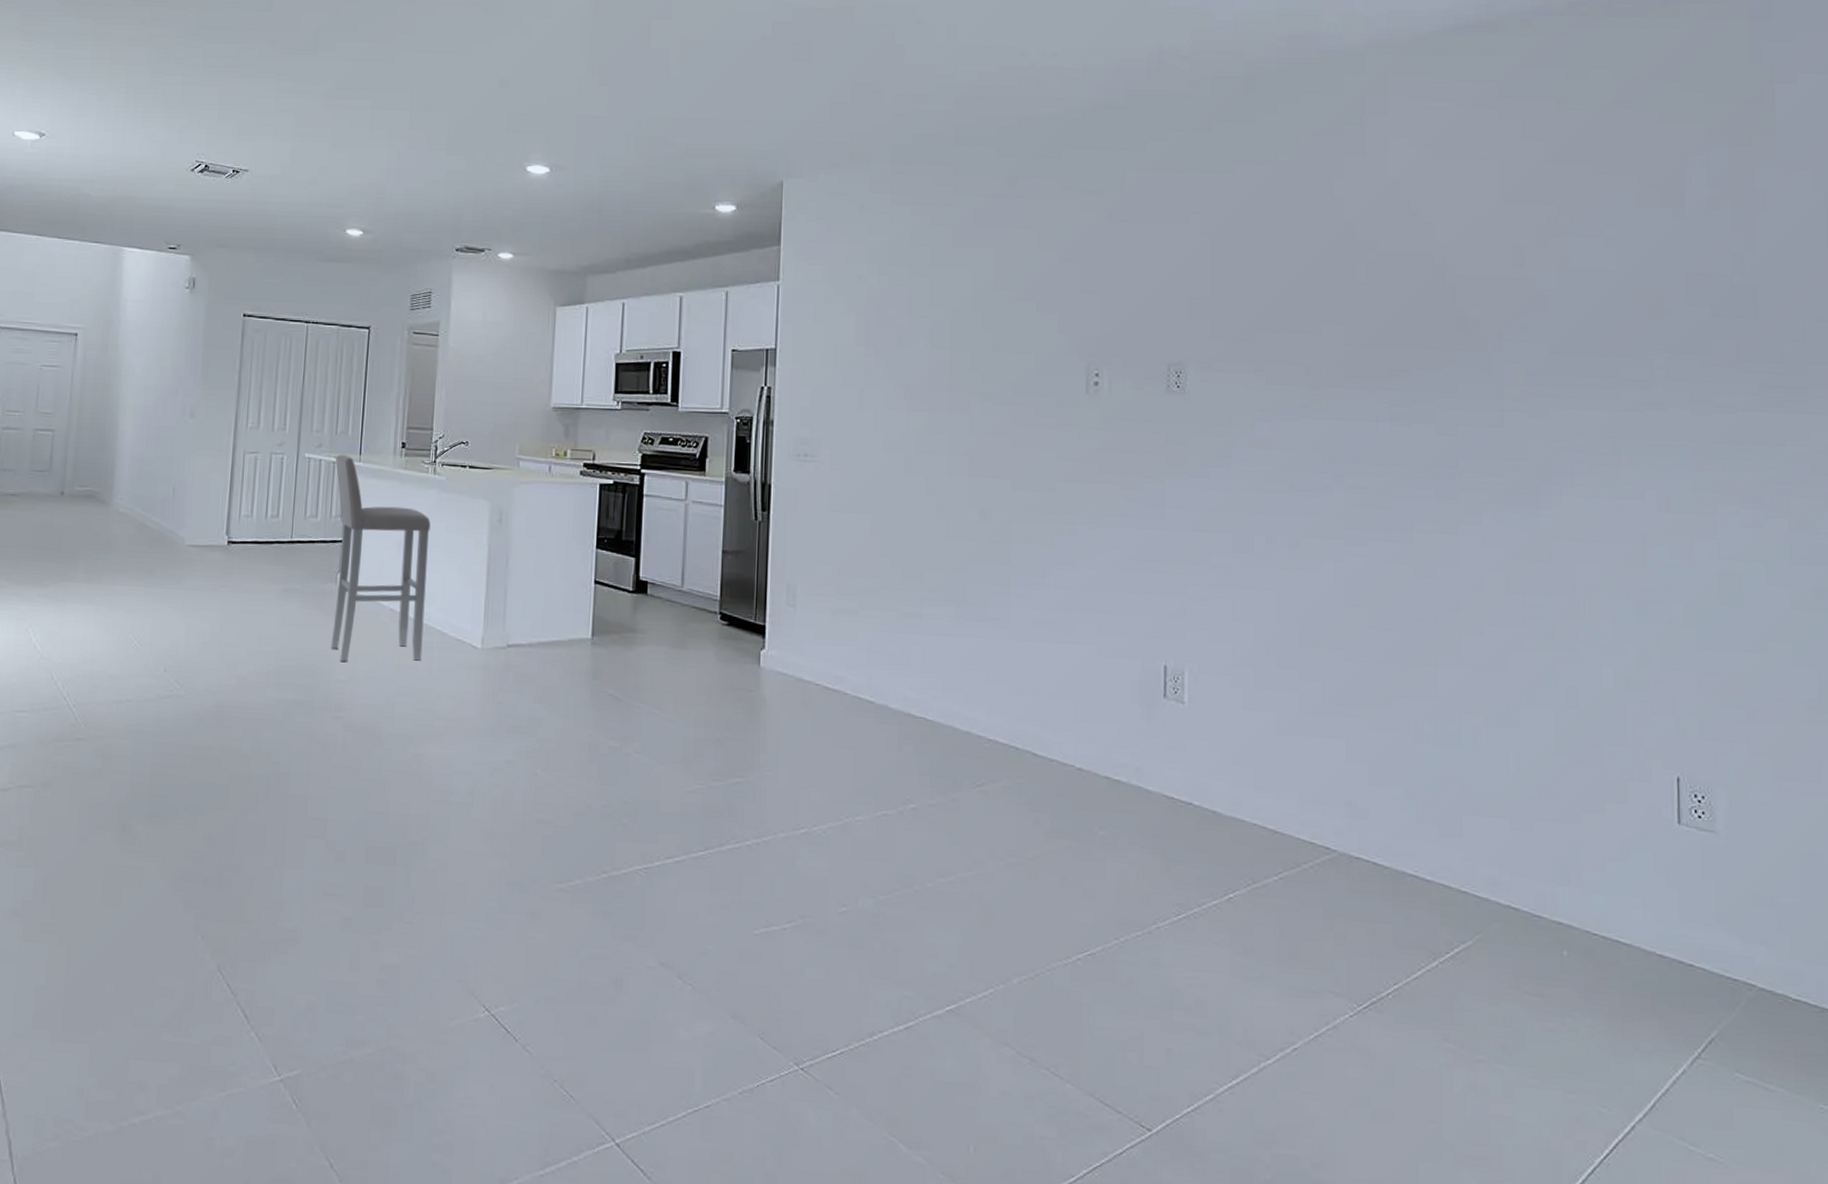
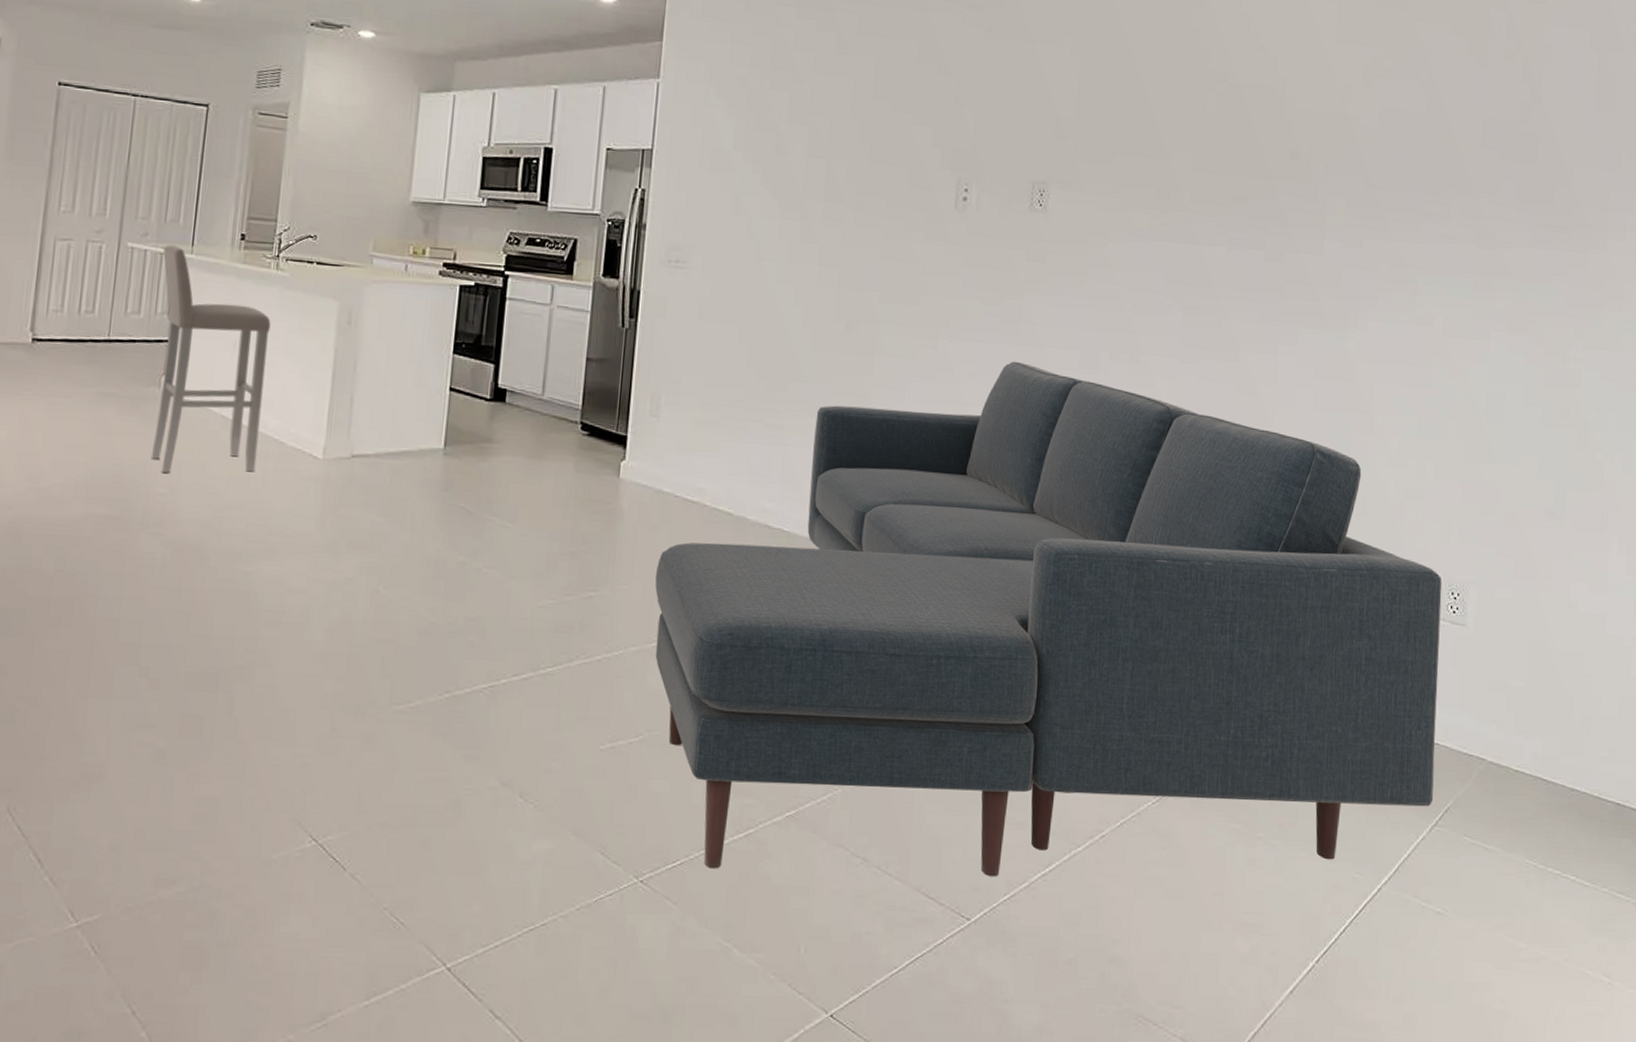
sofa: none [800,546,1693,1091] -> present [655,361,1442,877]

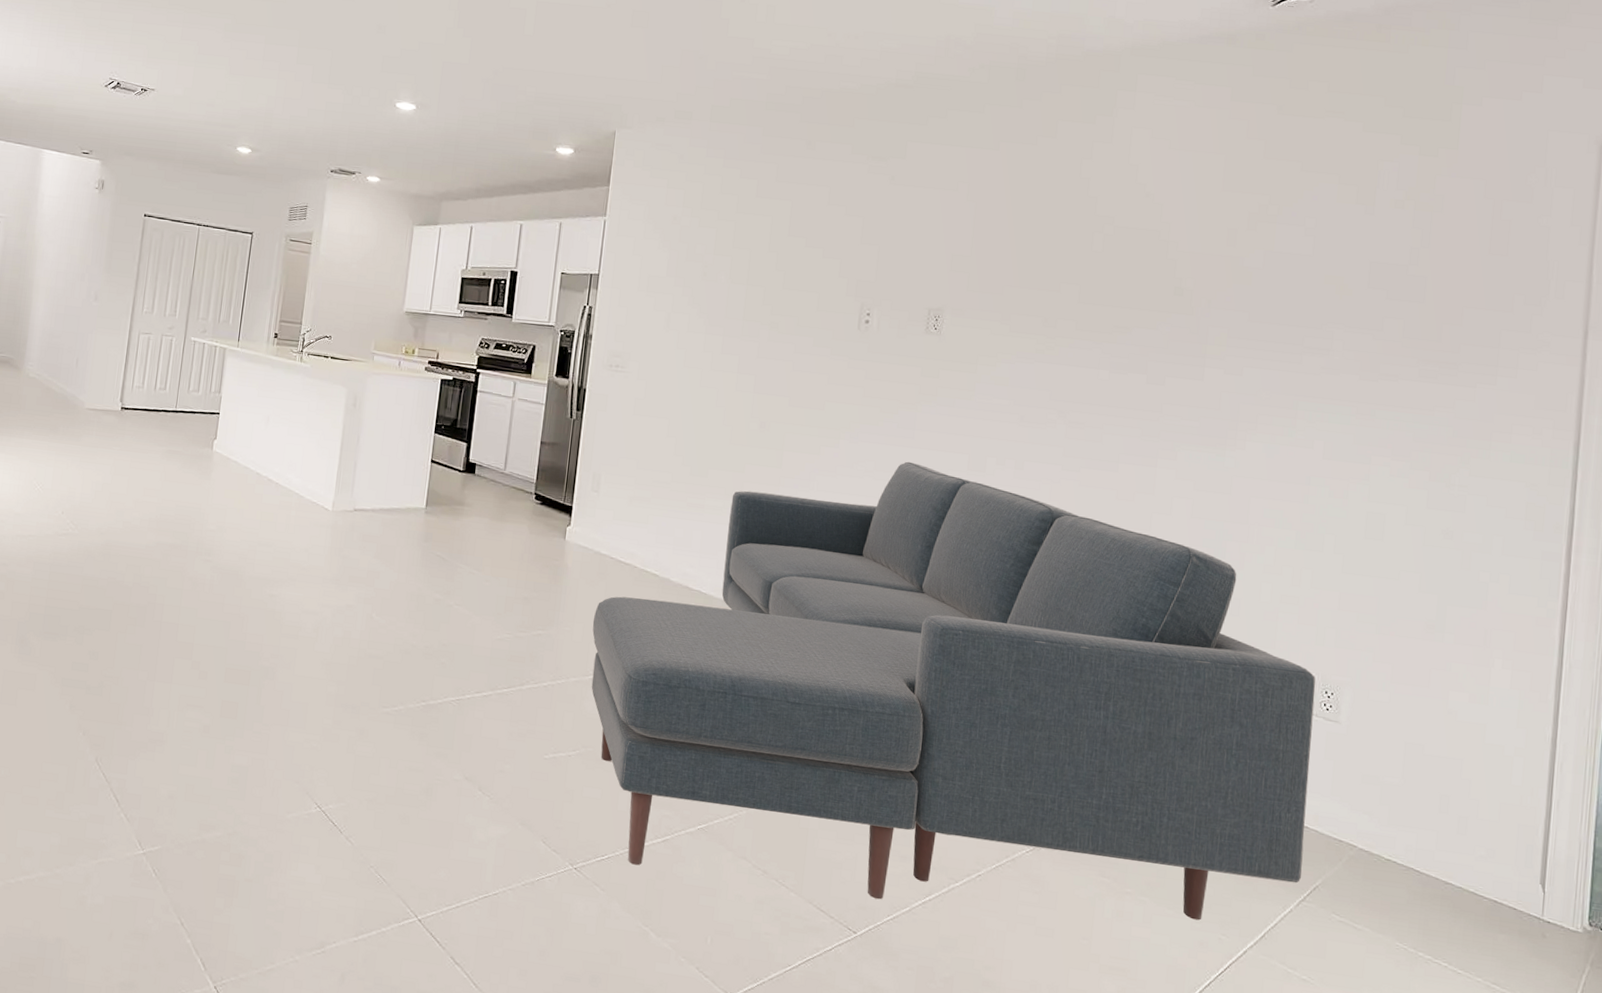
bar stool: present [151,244,271,474] -> none [204,339,295,518]

